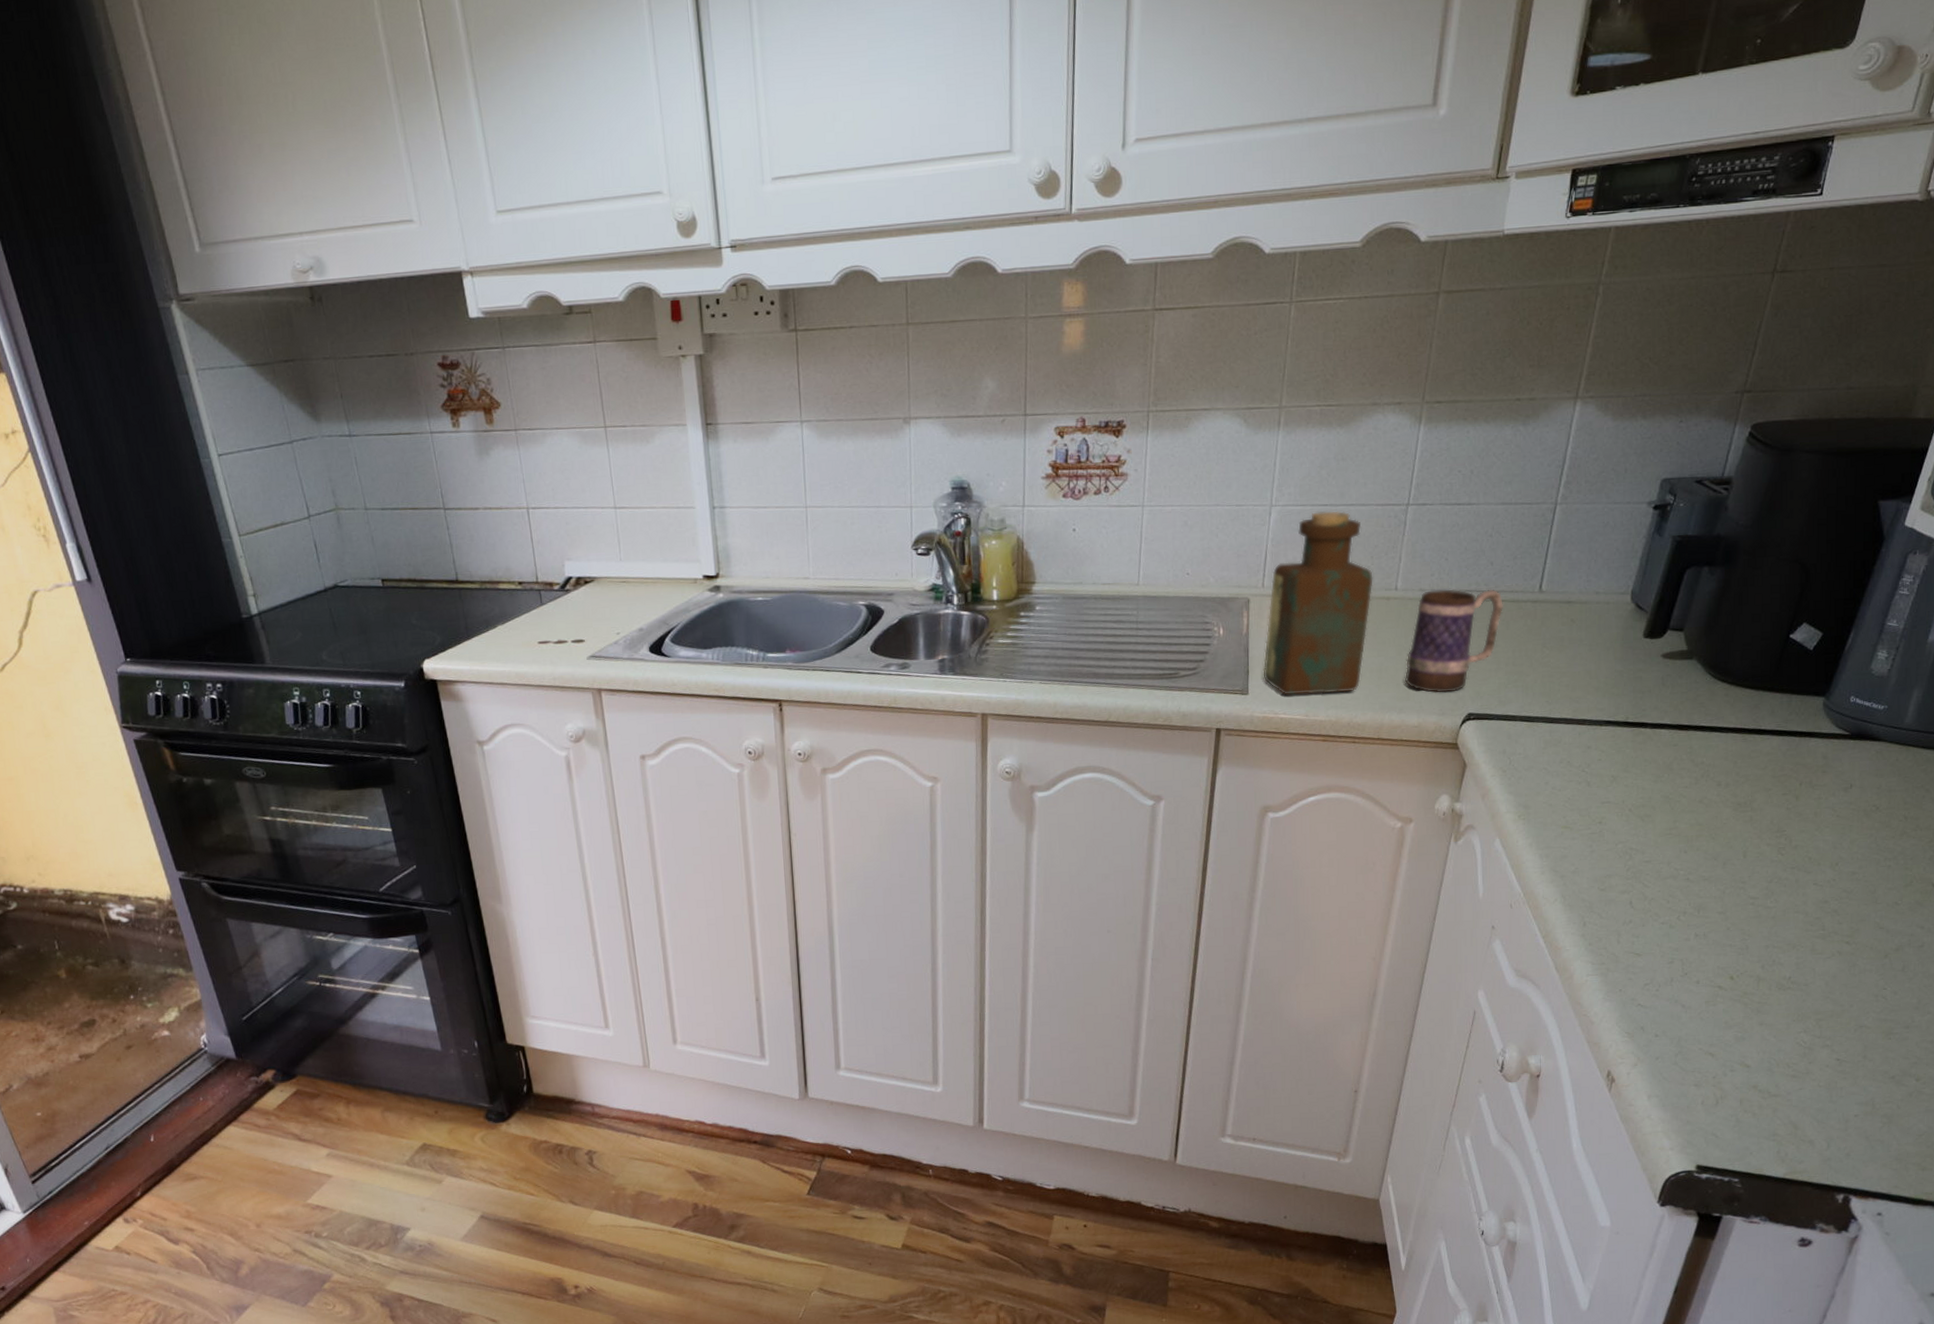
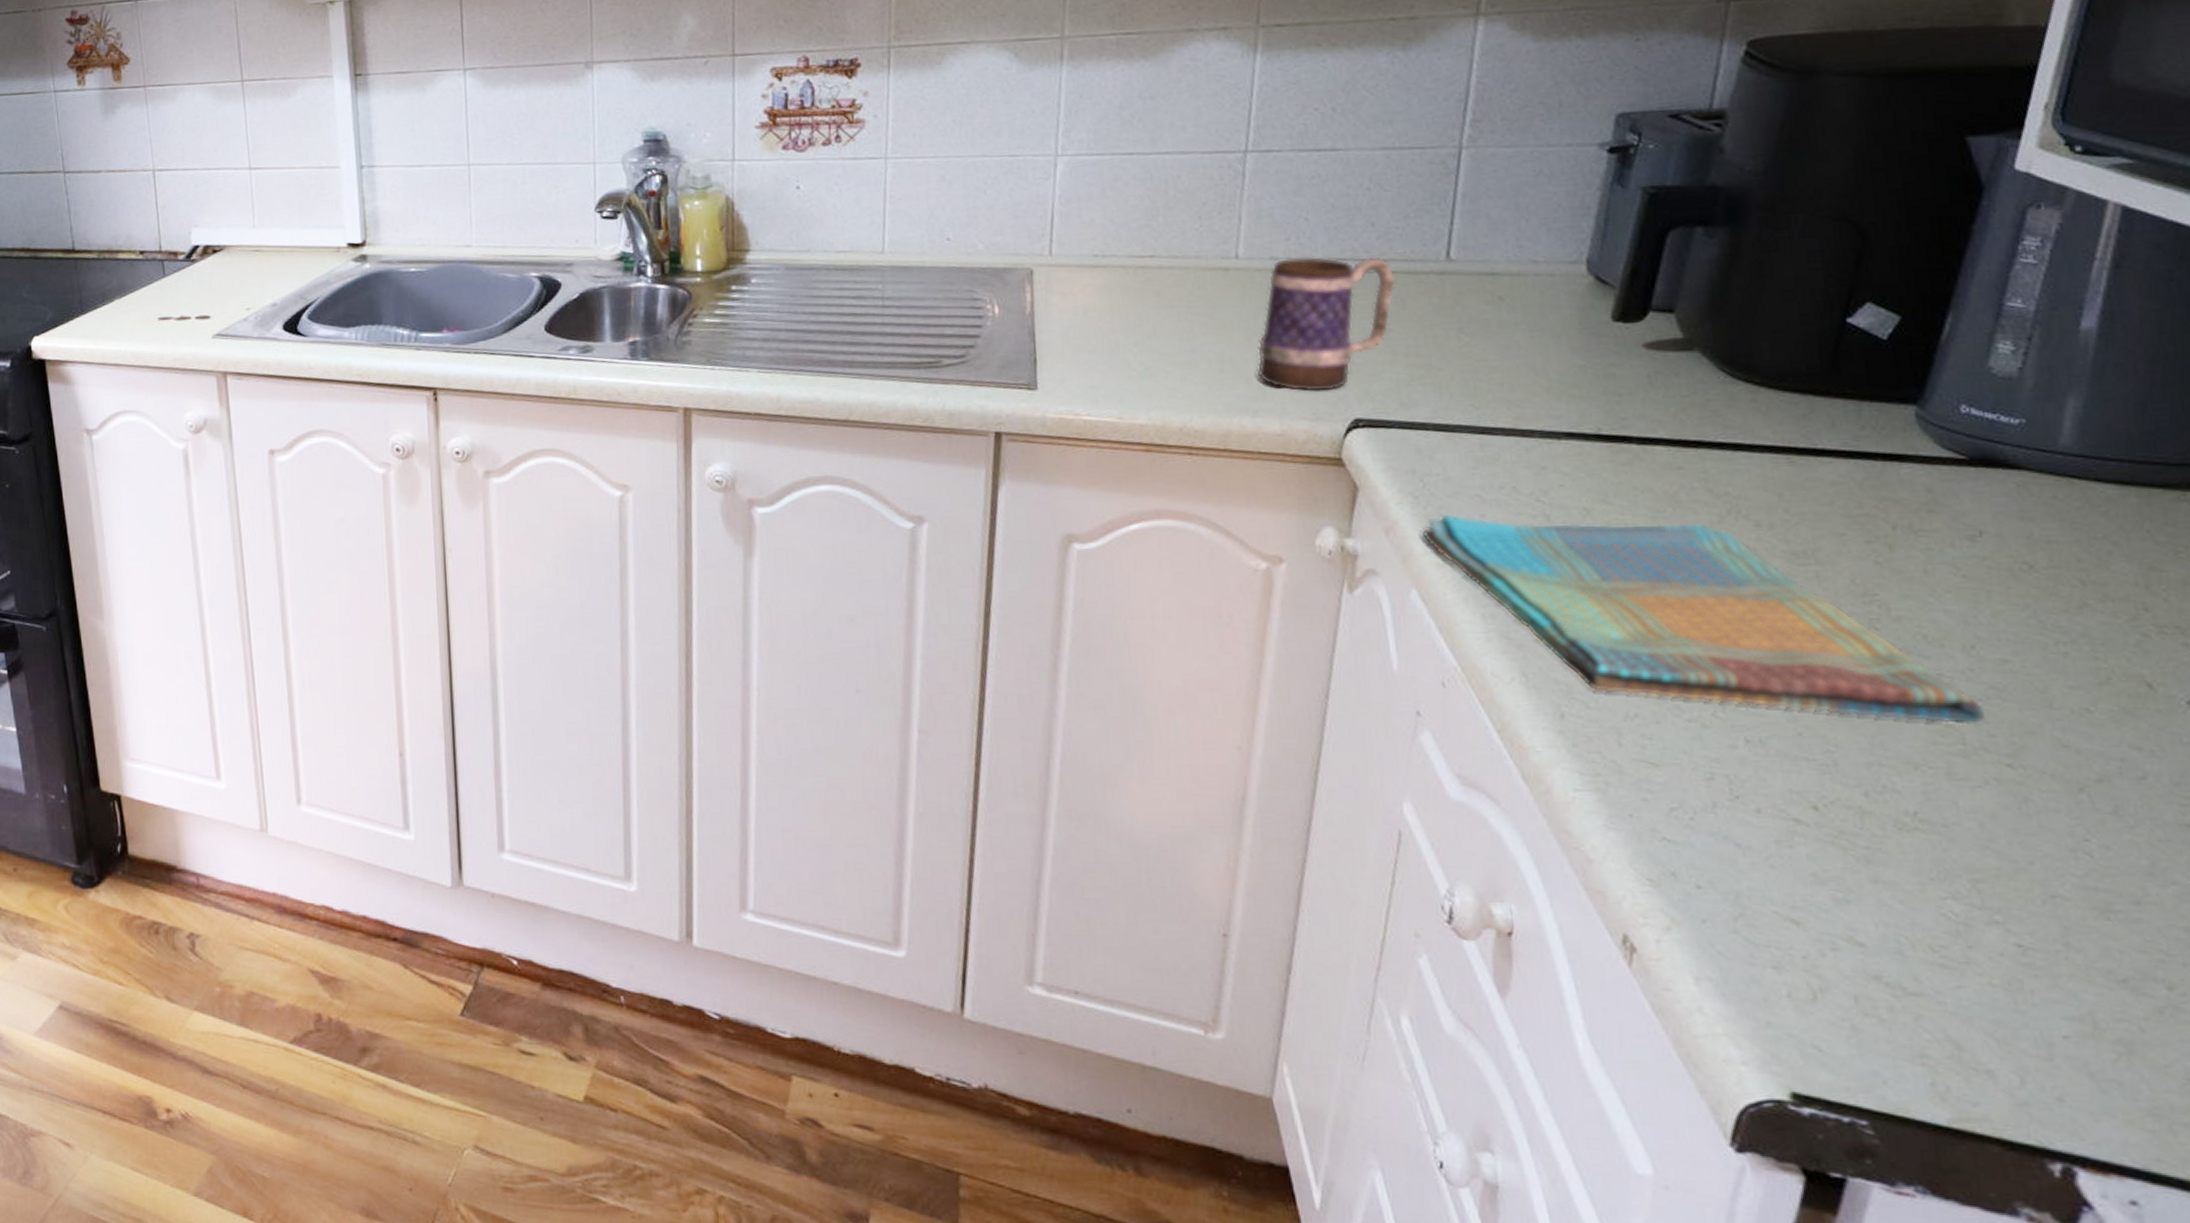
bottle: present [1263,511,1373,695] -> none [1055,160,1204,392]
dish towel: none [1506,782,1839,917] -> present [1422,514,1986,725]

